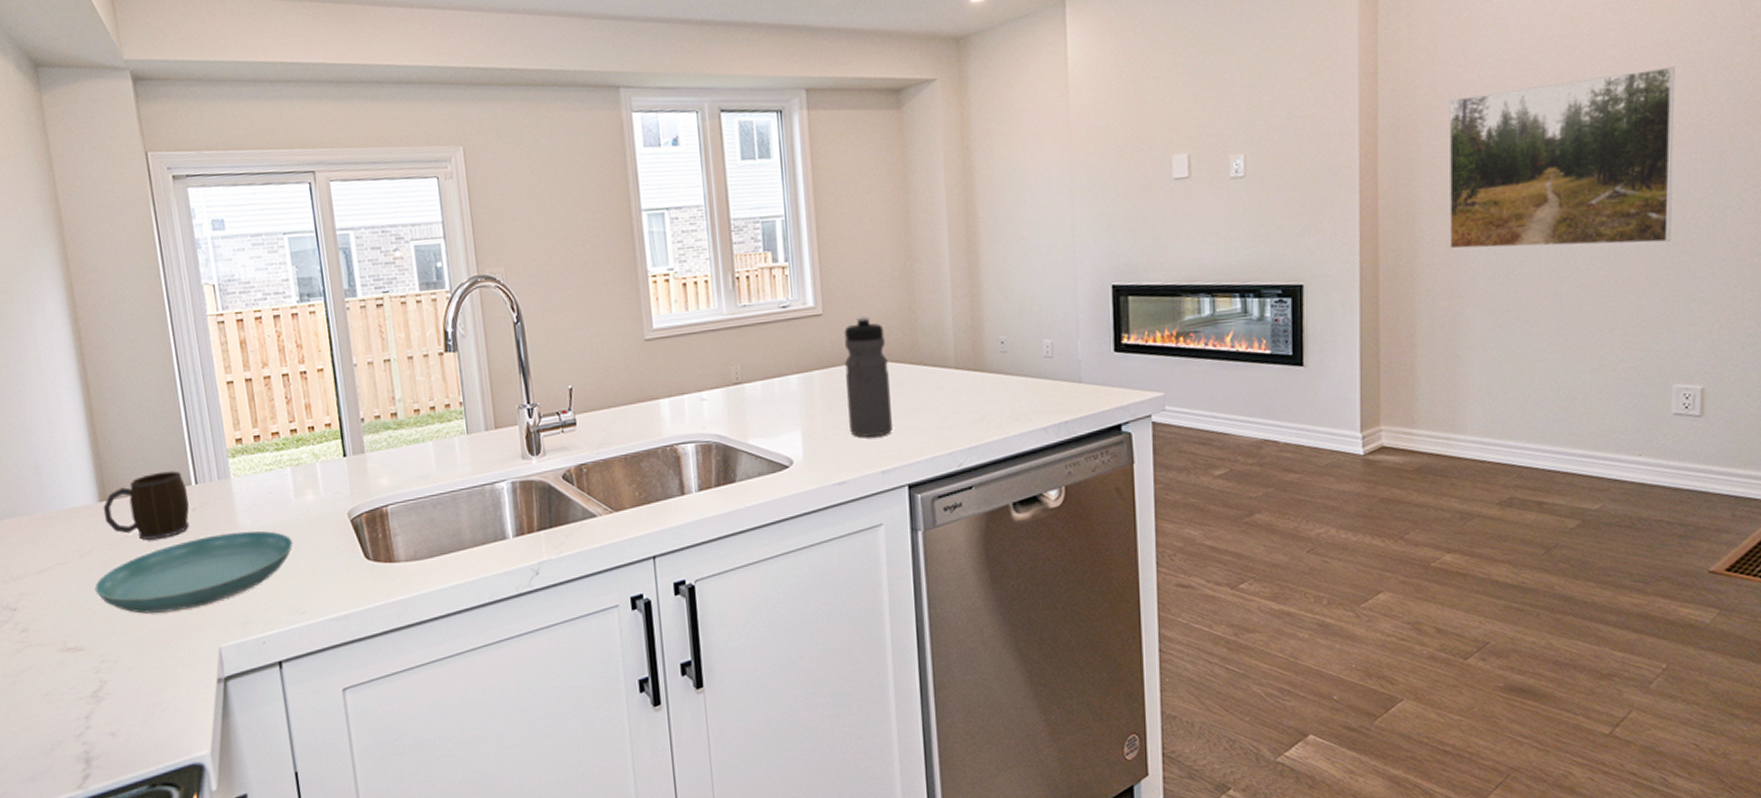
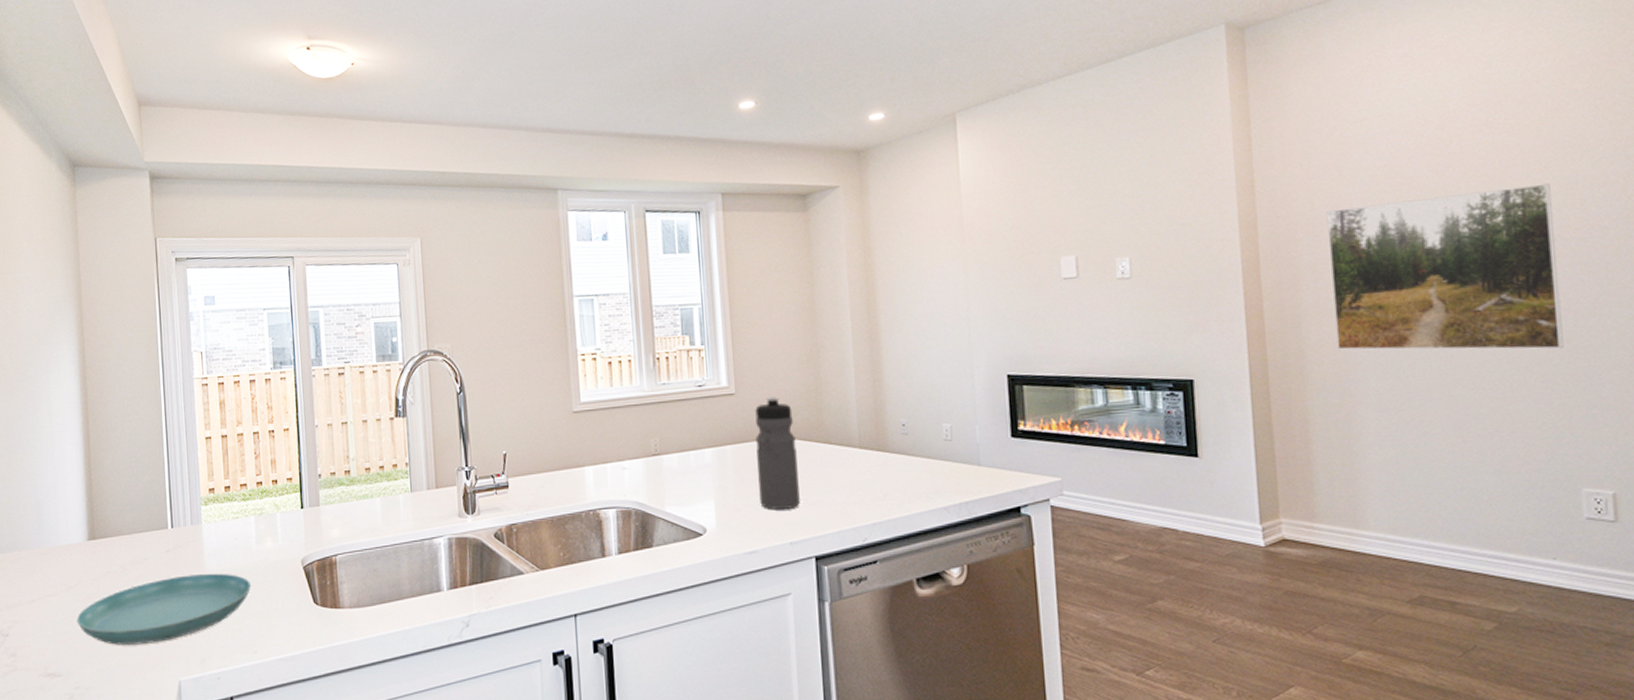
mug: present [102,471,190,540] -> none [90,515,164,577]

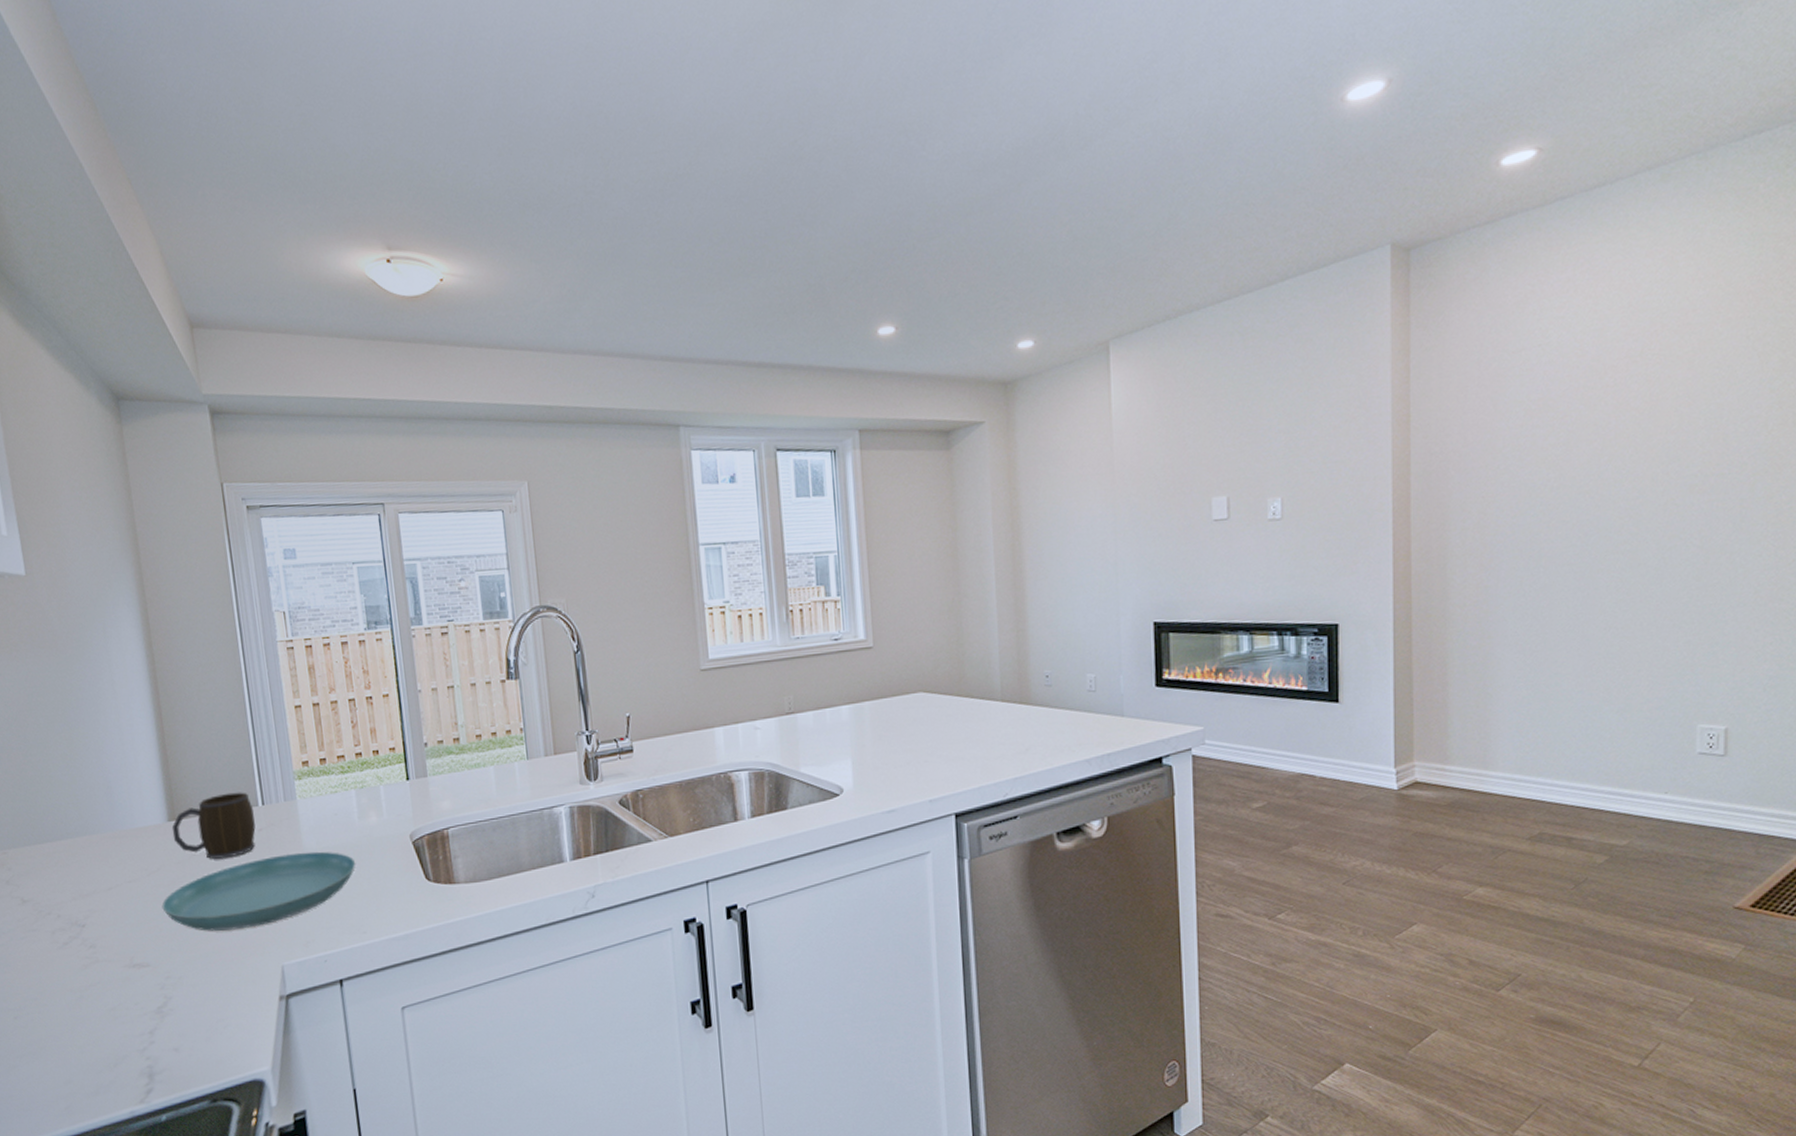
mug: none [90,515,164,577] -> present [171,792,256,859]
water bottle: present [755,397,800,510] -> none [894,649,940,767]
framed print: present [1326,183,1564,350] -> none [1478,417,1696,591]

